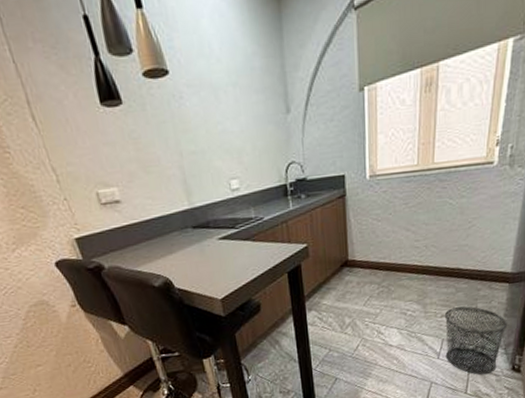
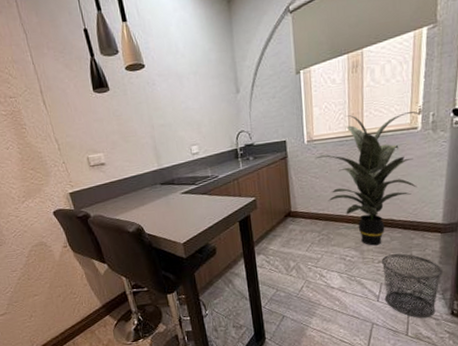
indoor plant: none [378,142,498,299] -> present [316,111,420,246]

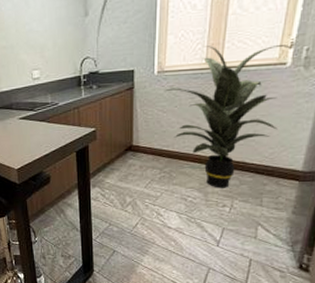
waste bin: present [381,253,444,318] -> none [225,199,296,268]

